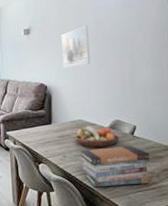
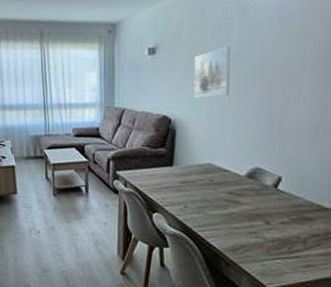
fruit bowl: present [75,125,120,148] -> none [201,171,258,200]
book stack: present [81,145,151,188] -> none [206,200,296,251]

